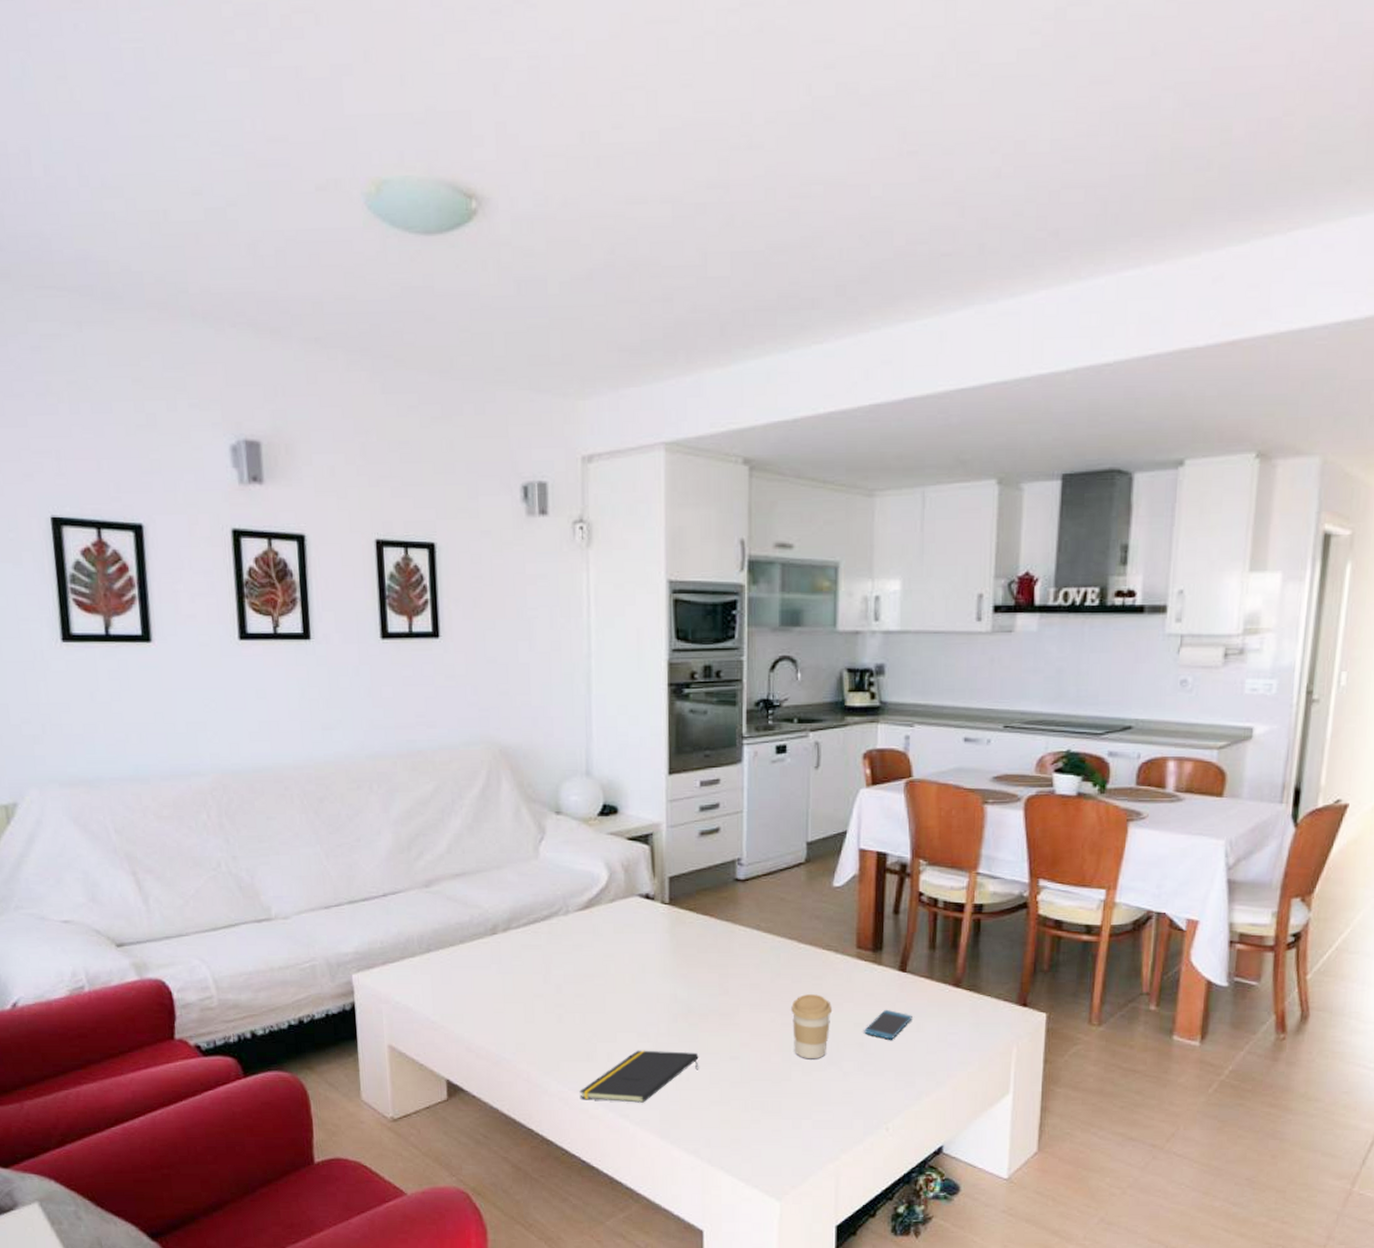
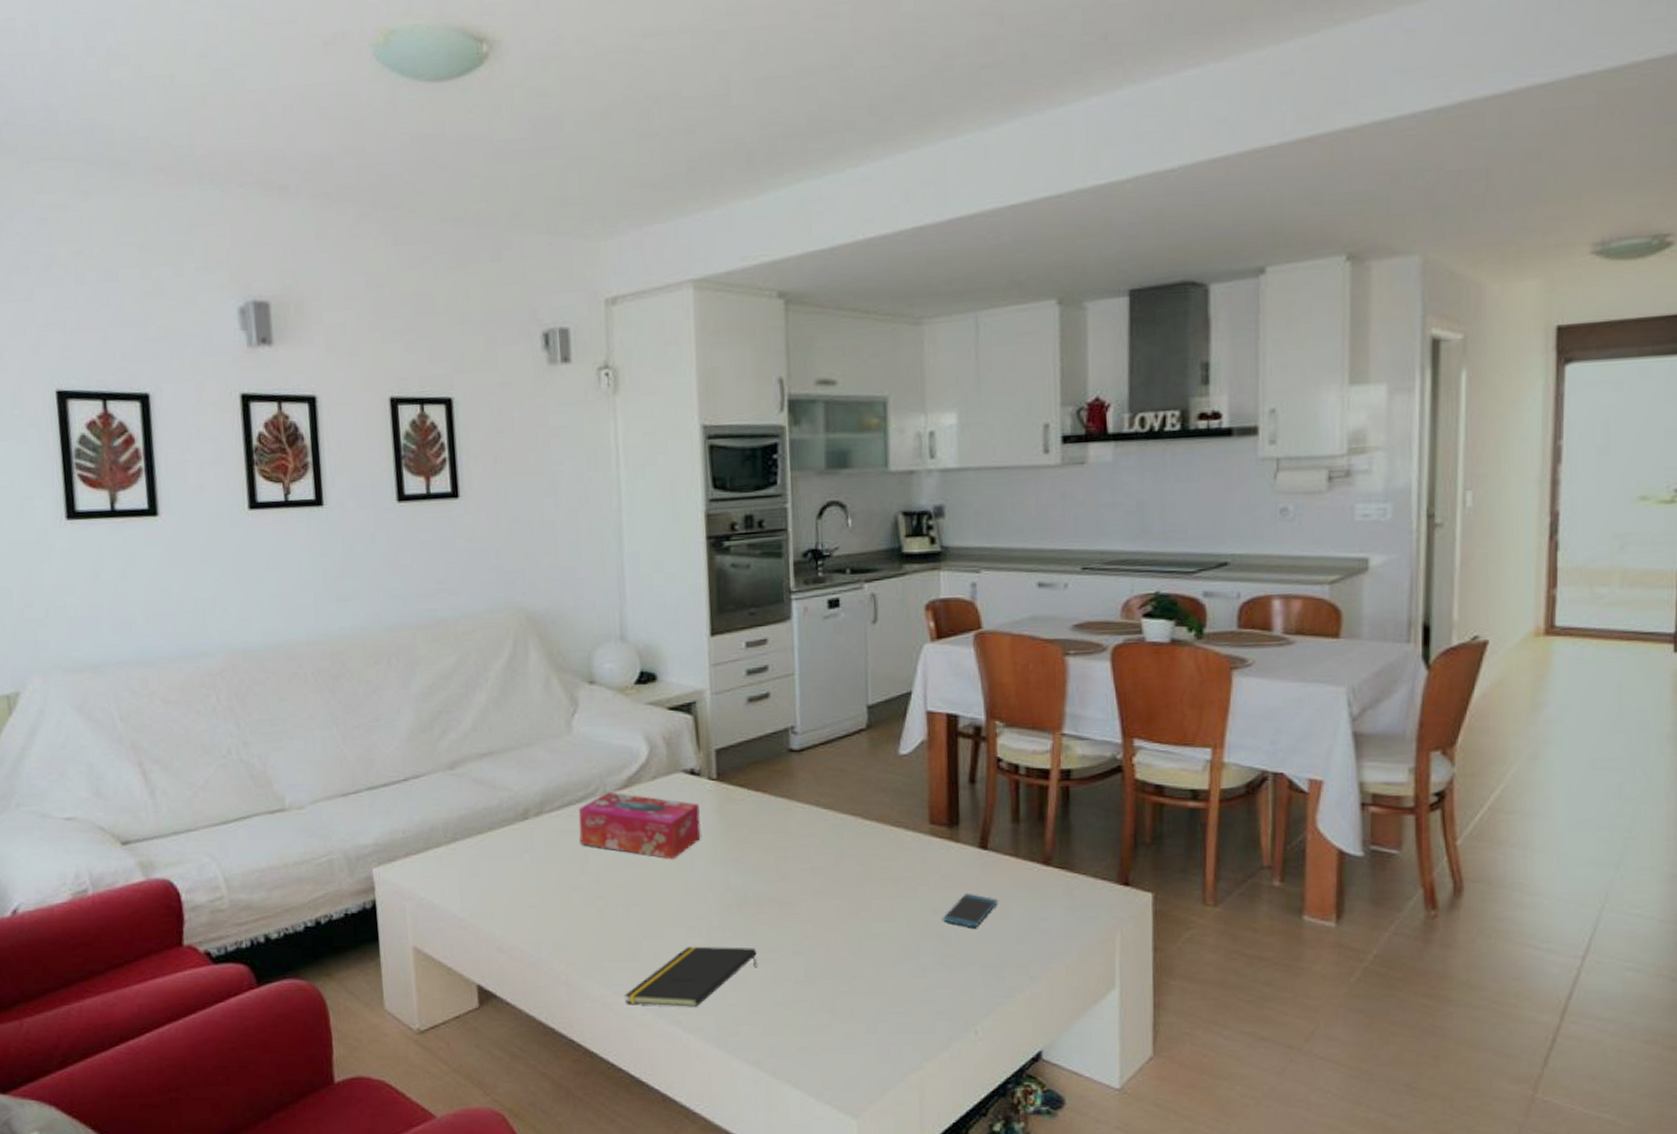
tissue box: none [543,911,653,974] -> present [579,791,701,860]
coffee cup: present [791,994,833,1059] -> none [859,878,906,953]

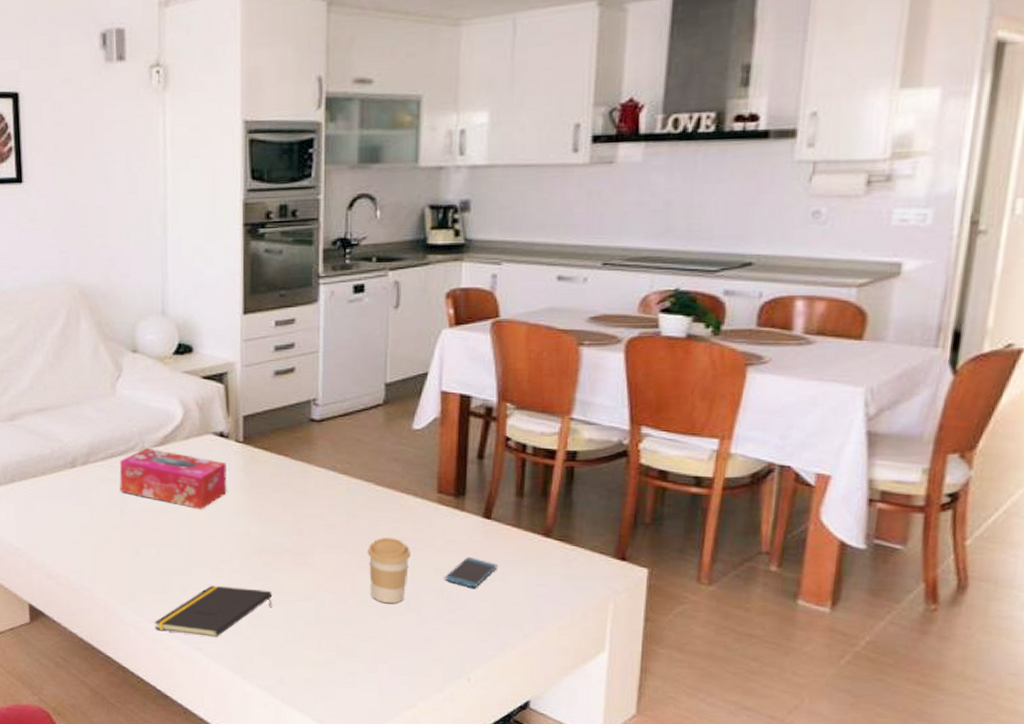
coffee cup: none [859,878,906,953] -> present [368,538,412,604]

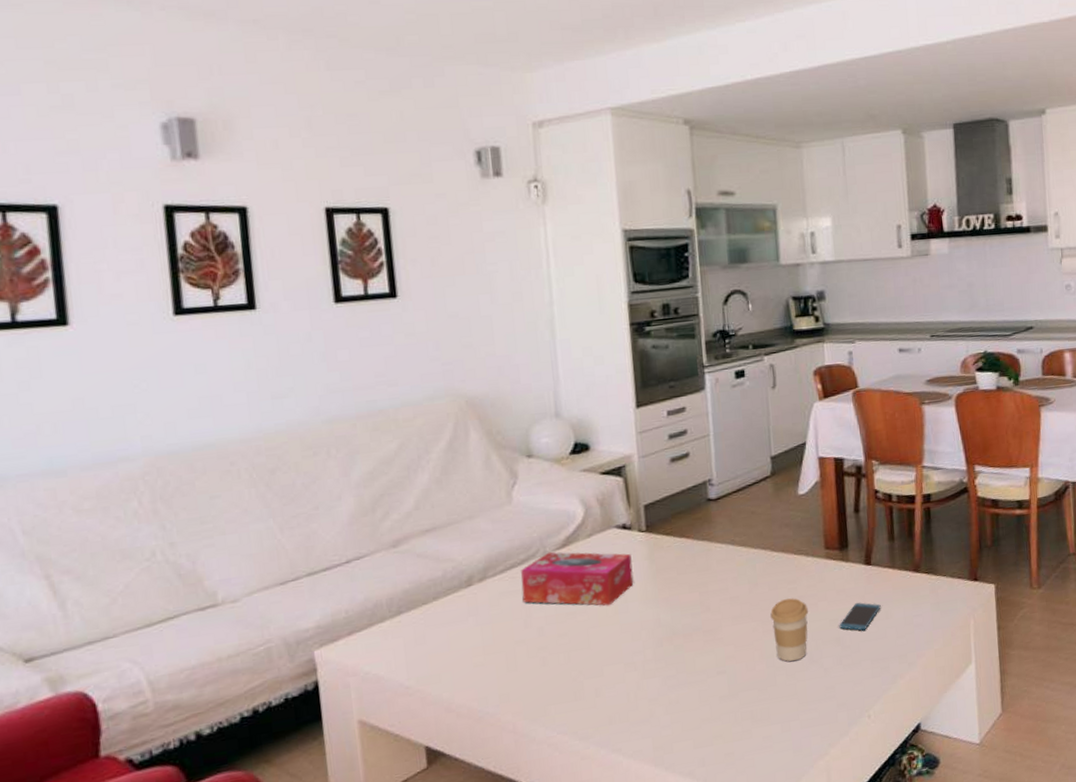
notepad: present [154,585,273,637] -> none [569,673,687,741]

